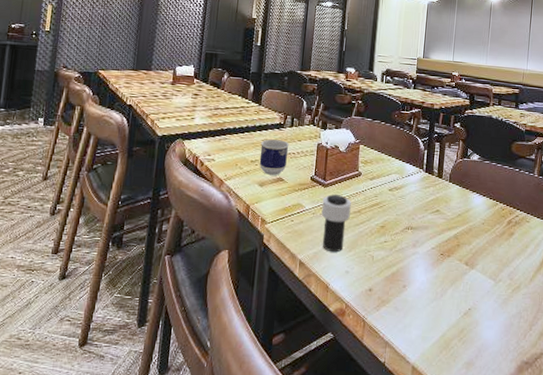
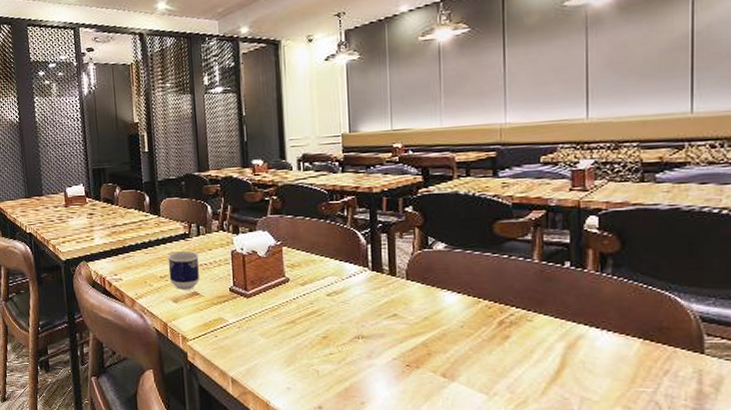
cup: present [321,194,351,253] -> none [247,305,283,368]

